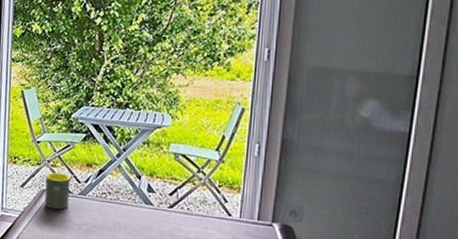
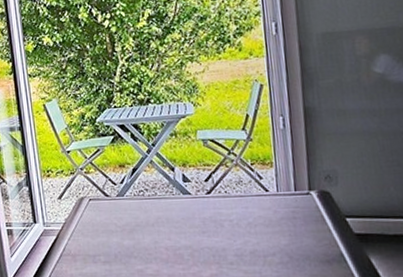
mug: present [44,172,71,210] -> none [82,177,109,216]

